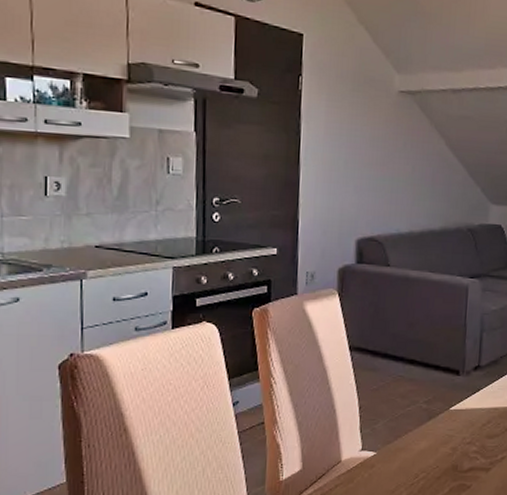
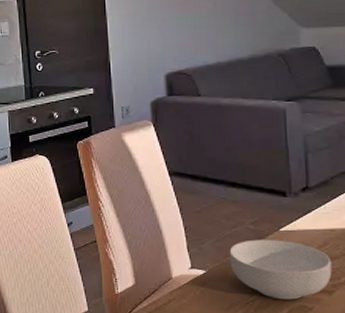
cereal bowl: none [400,419,492,479] -> present [229,239,332,300]

